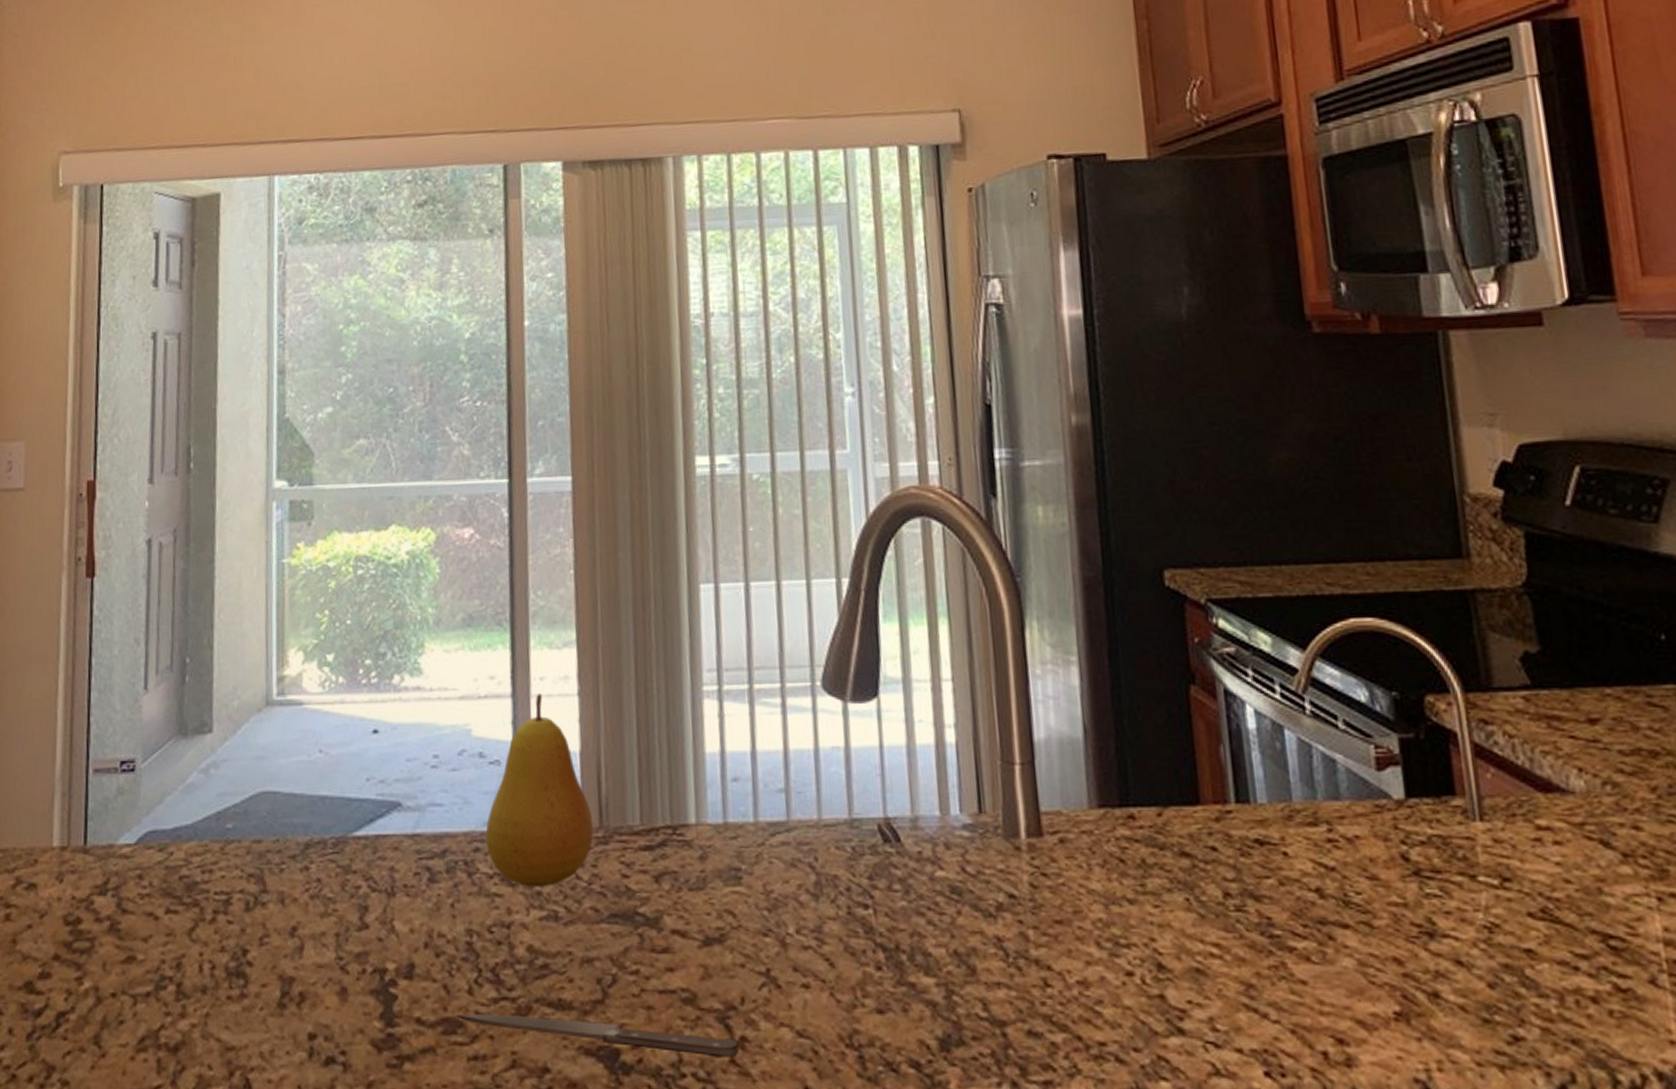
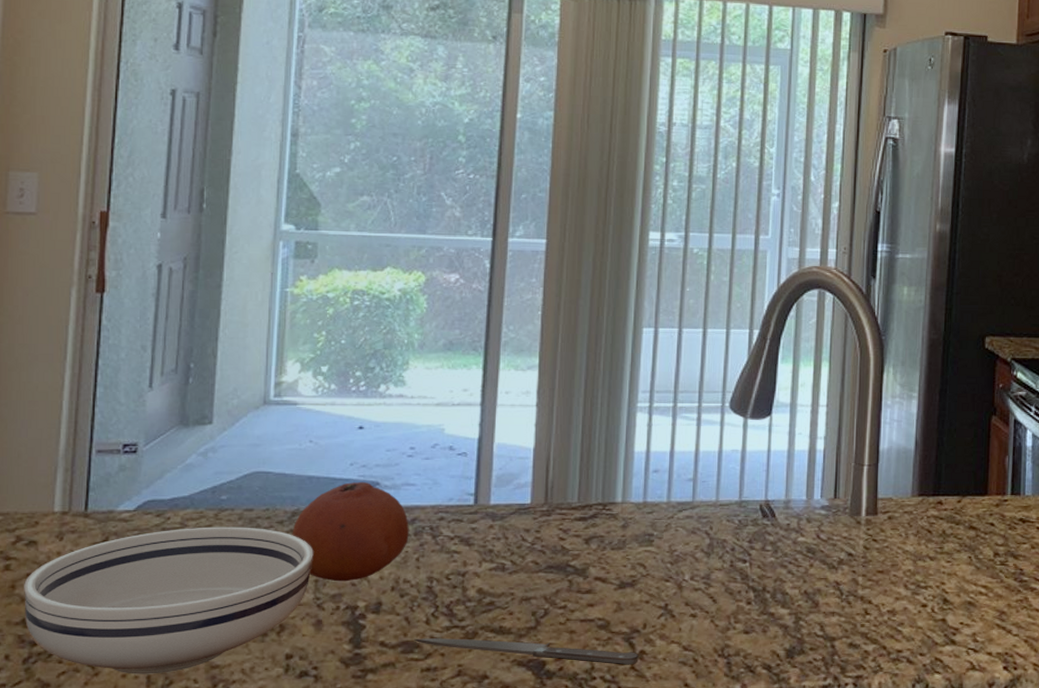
bowl: none [25,863,332,1057] -> present [24,527,314,674]
fruit: none [306,801,440,936] -> present [292,481,409,582]
fruit: present [485,693,594,887] -> none [450,404,540,547]

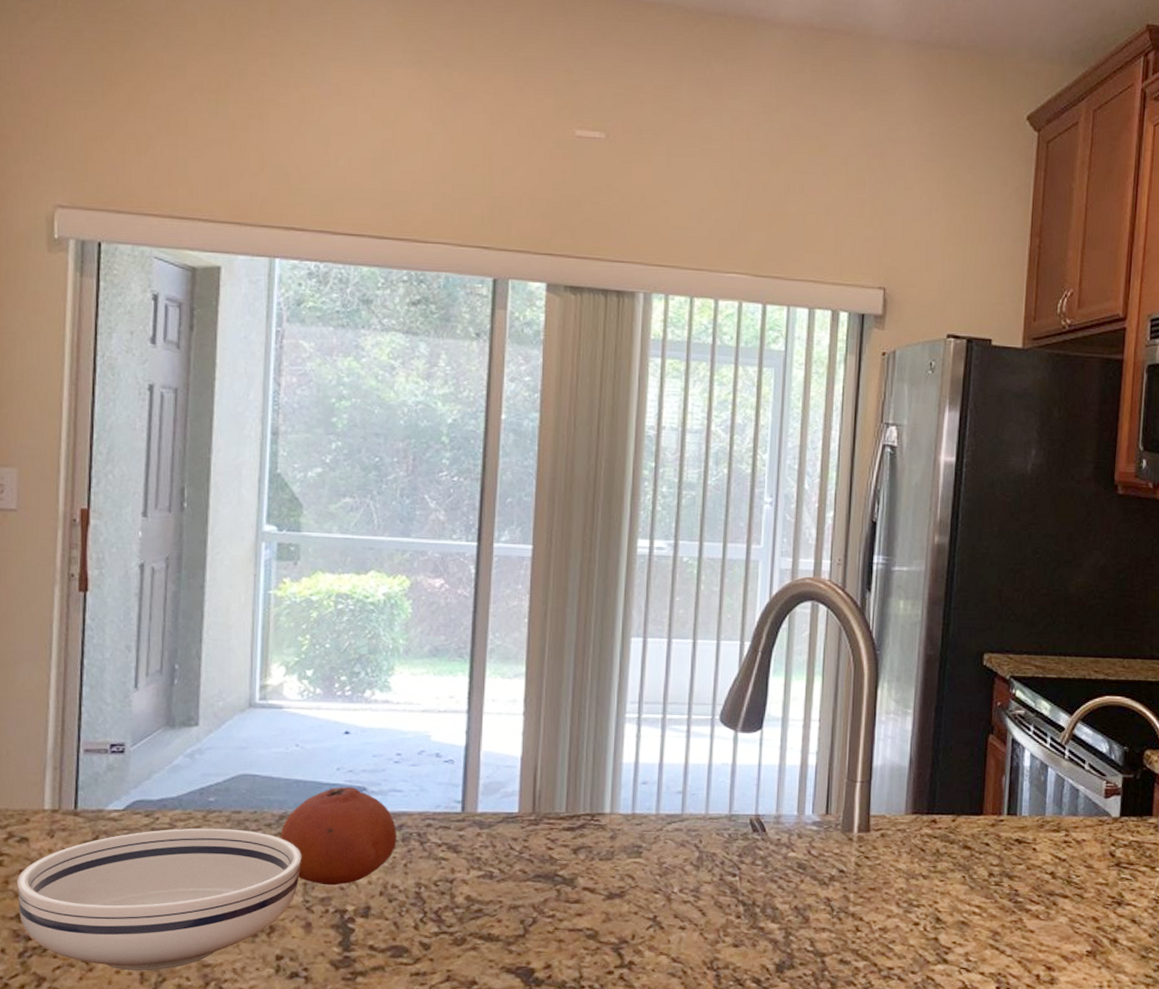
kitchen knife: present [414,638,639,665] -> none [403,943,627,975]

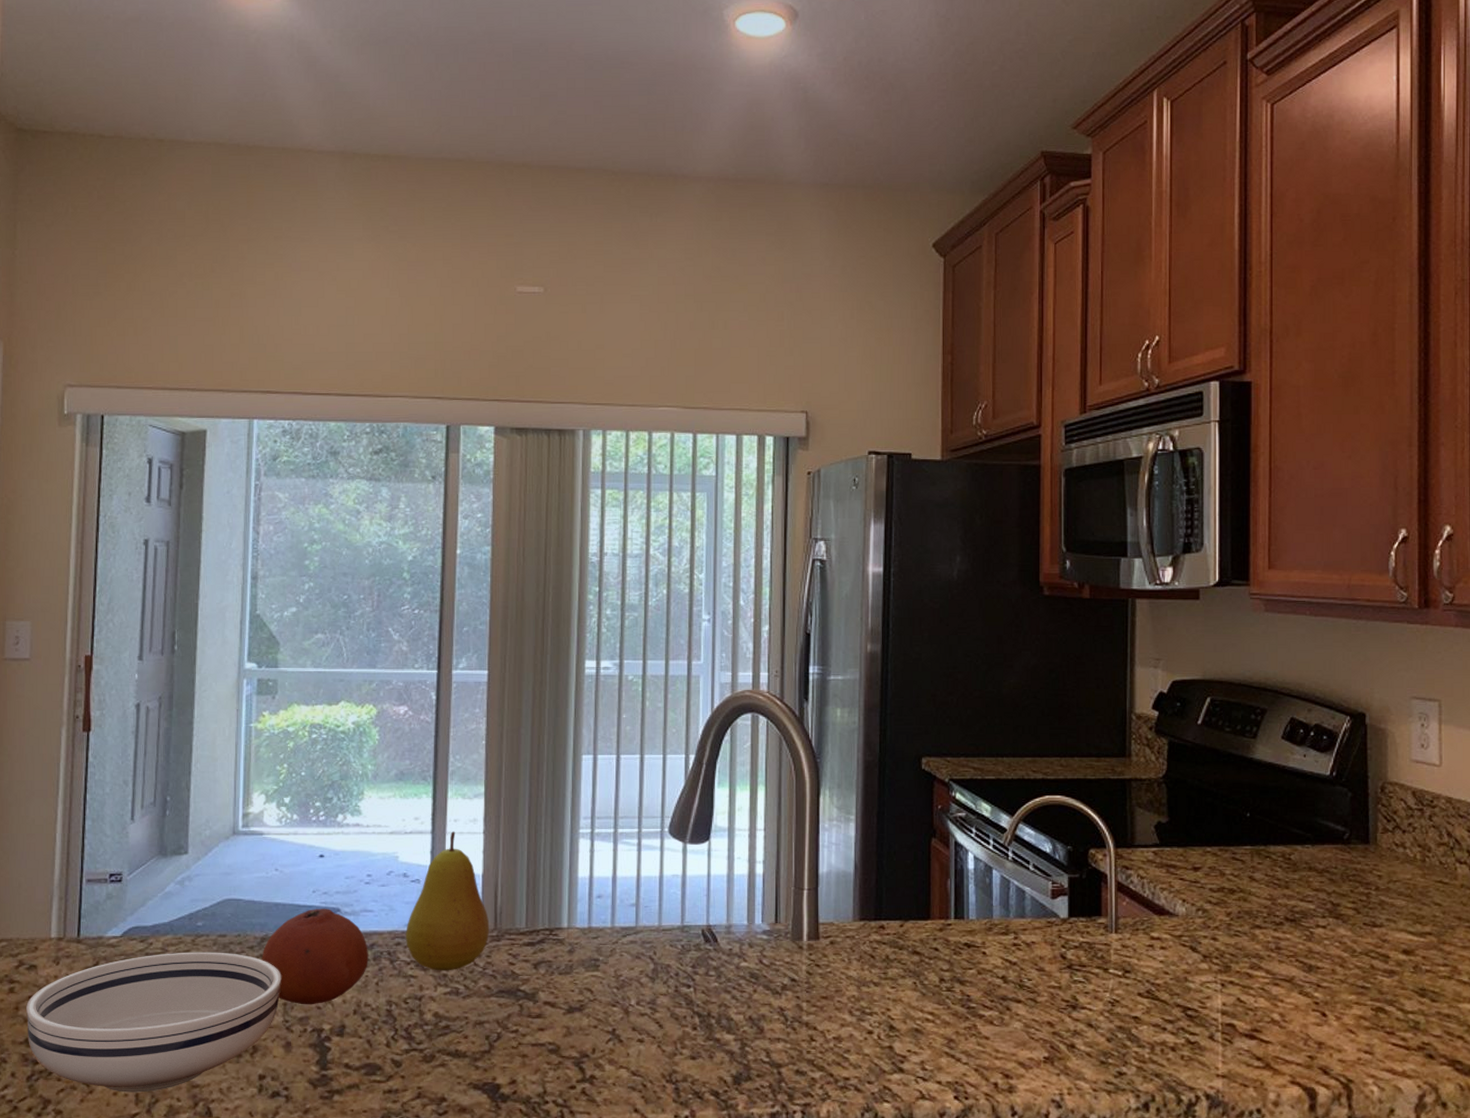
fruit: none [437,711,528,854] -> present [406,831,490,971]

